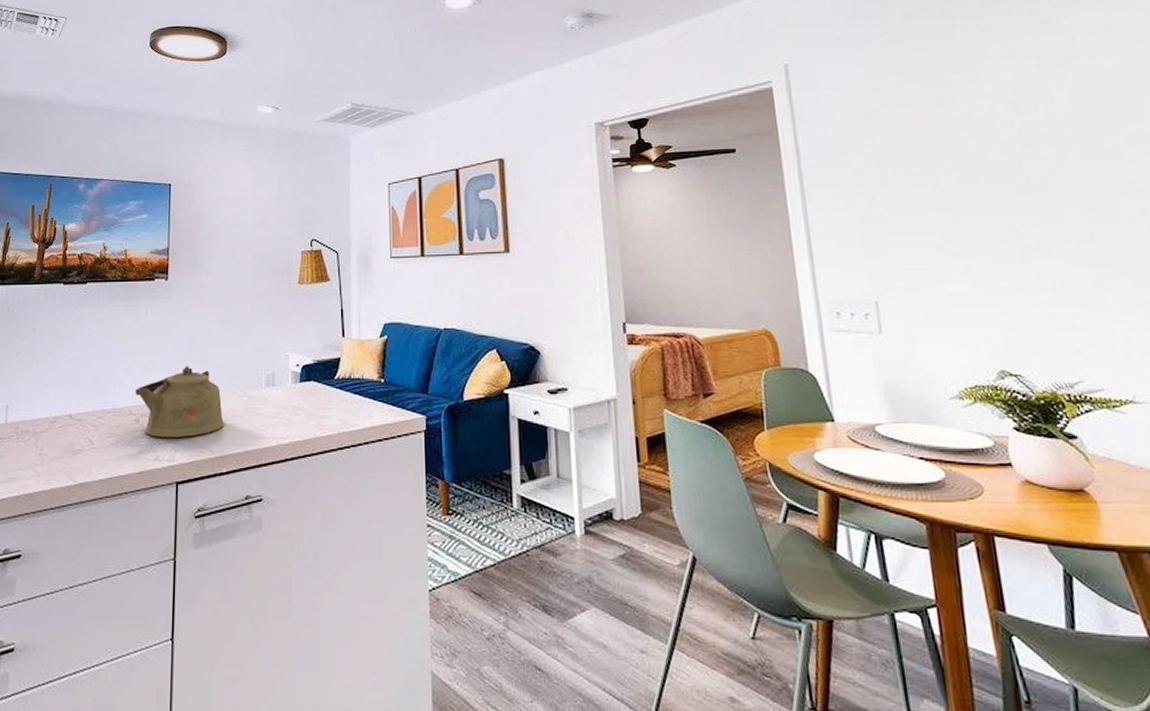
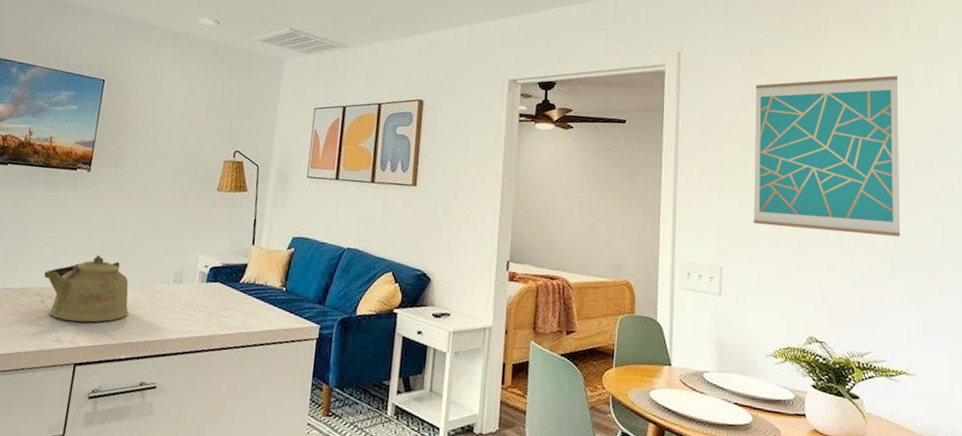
wall art: none [883,52,1097,247] -> present [753,75,901,237]

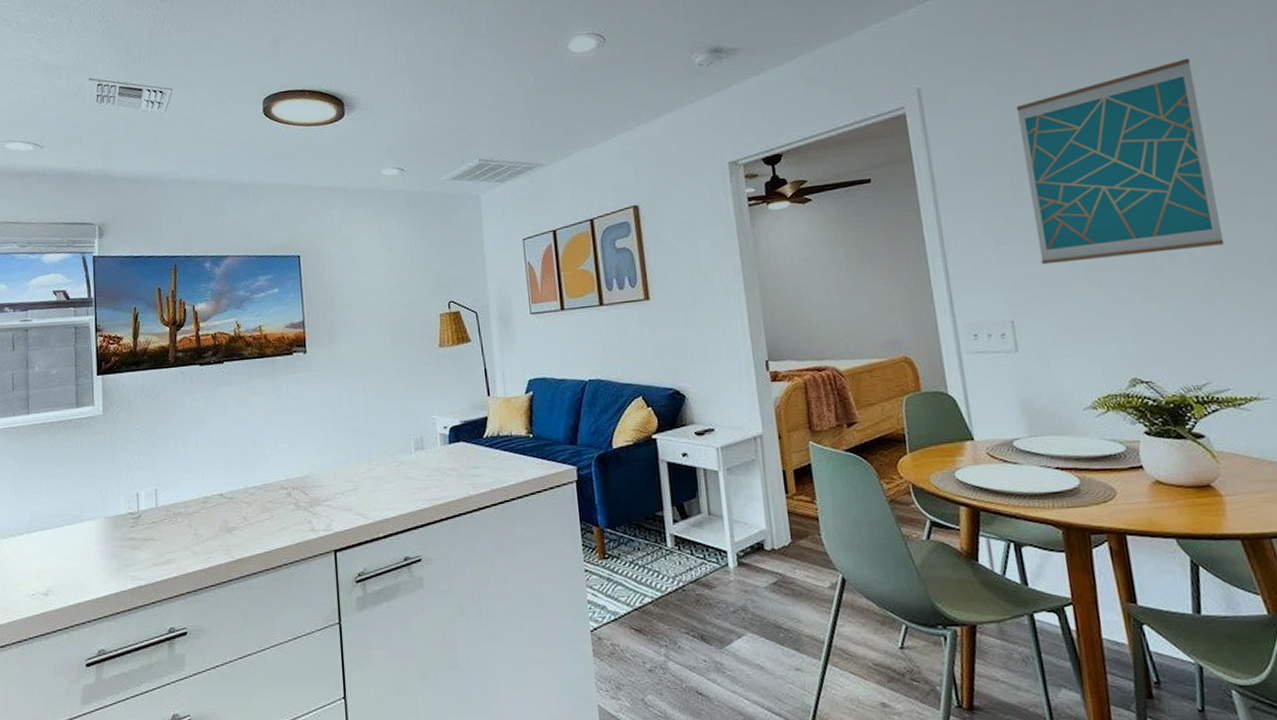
kettle: present [43,255,129,323] -> none [284,436,377,509]

